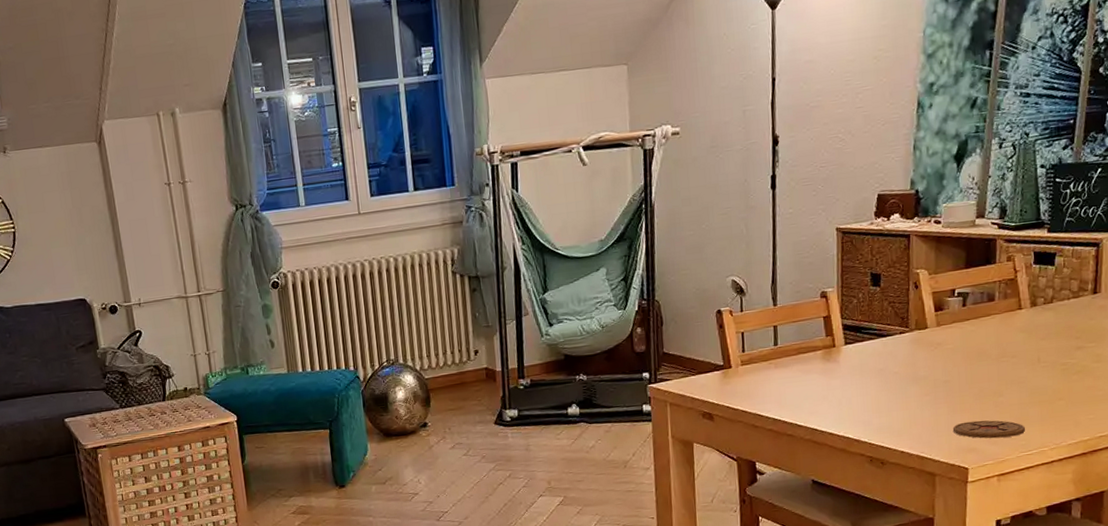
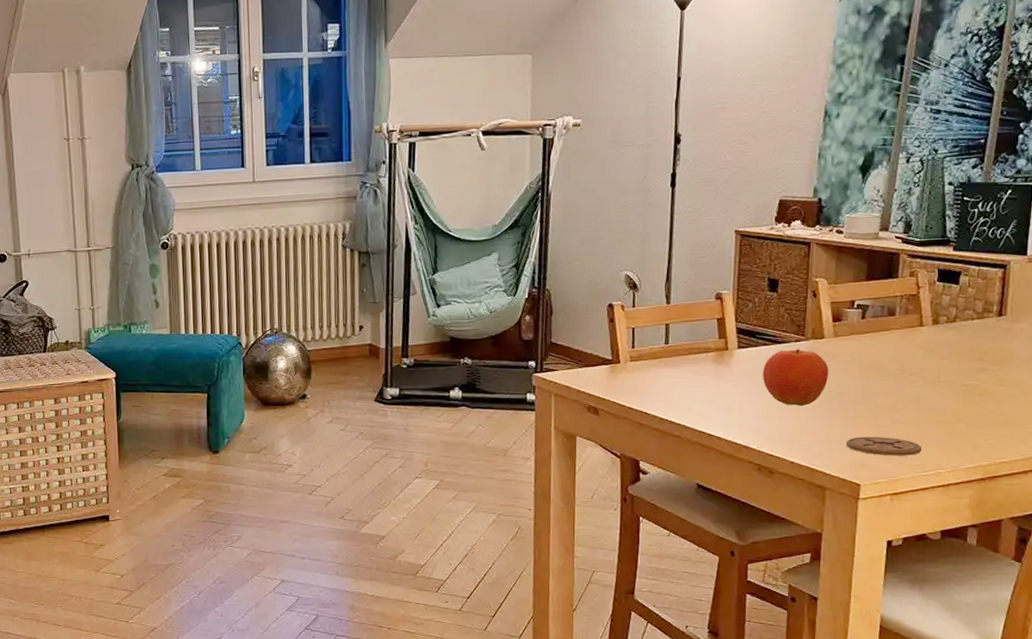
fruit: none [869,341,934,397] -> present [762,349,829,406]

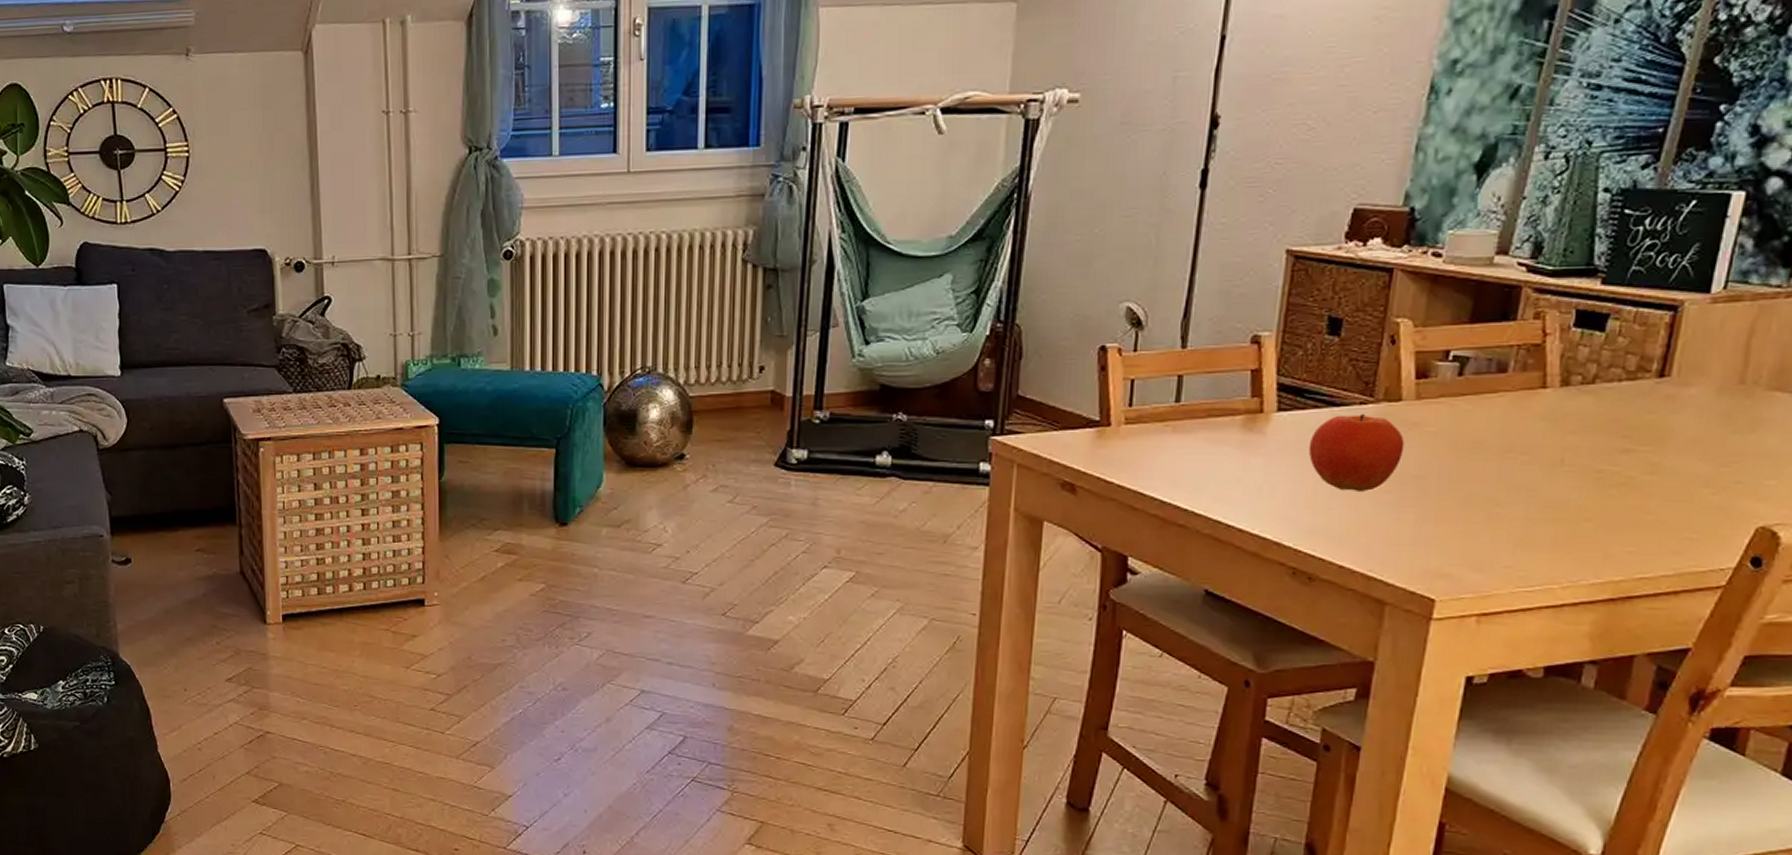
coaster: present [845,436,921,456] -> none [1419,535,1528,564]

